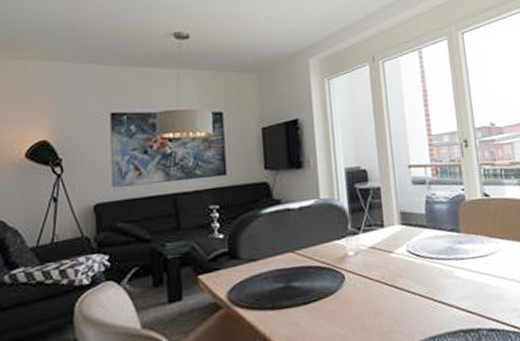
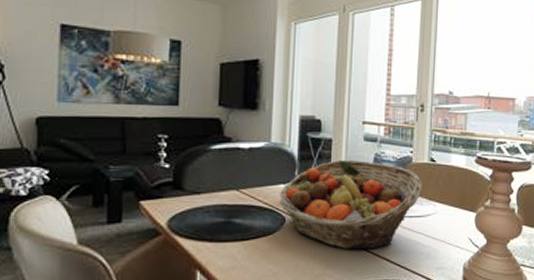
fruit basket: none [335,205,481,301] -> present [279,160,422,250]

